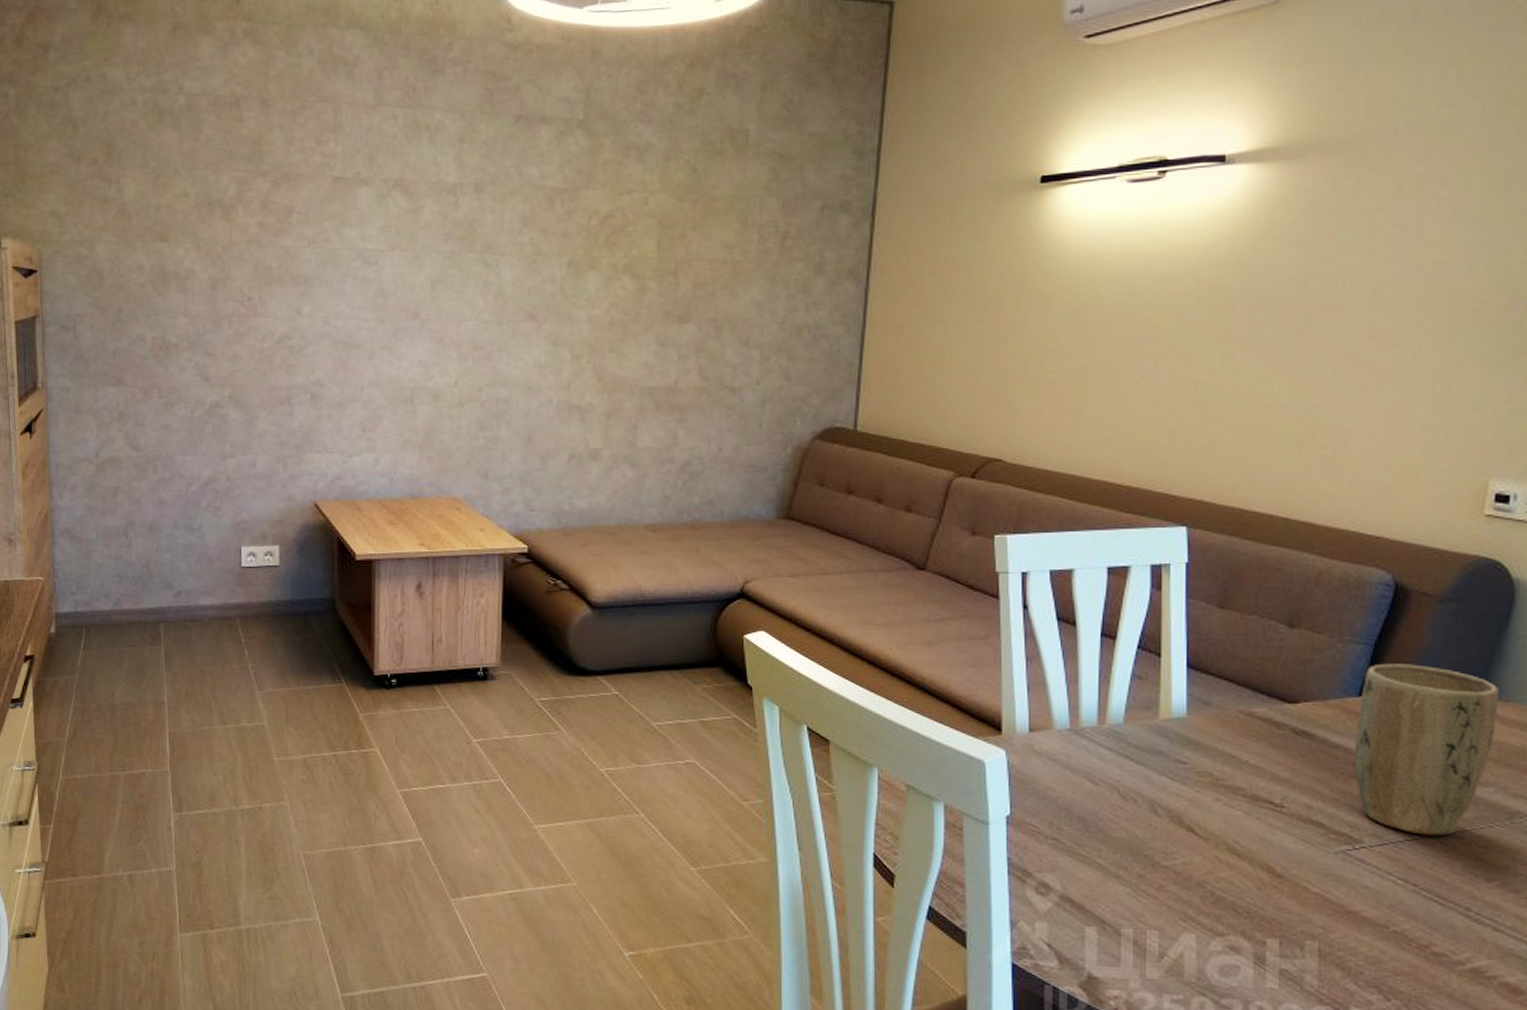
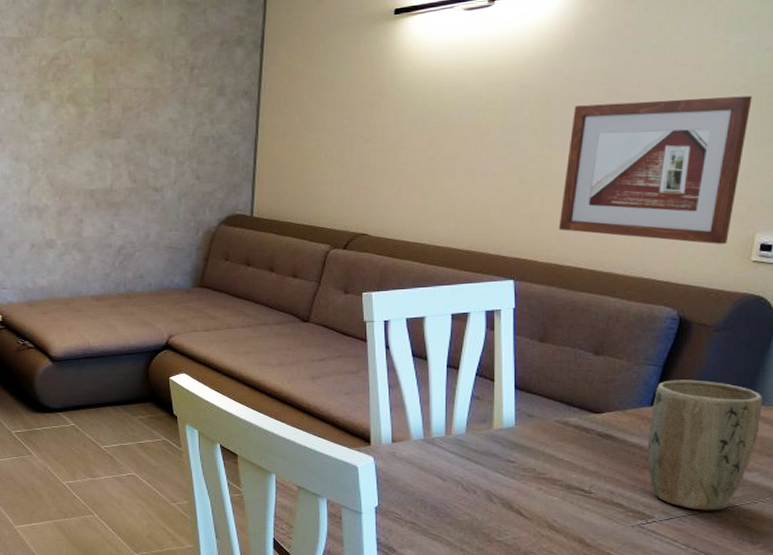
picture frame: none [1243,306,1484,492] -> present [558,95,752,244]

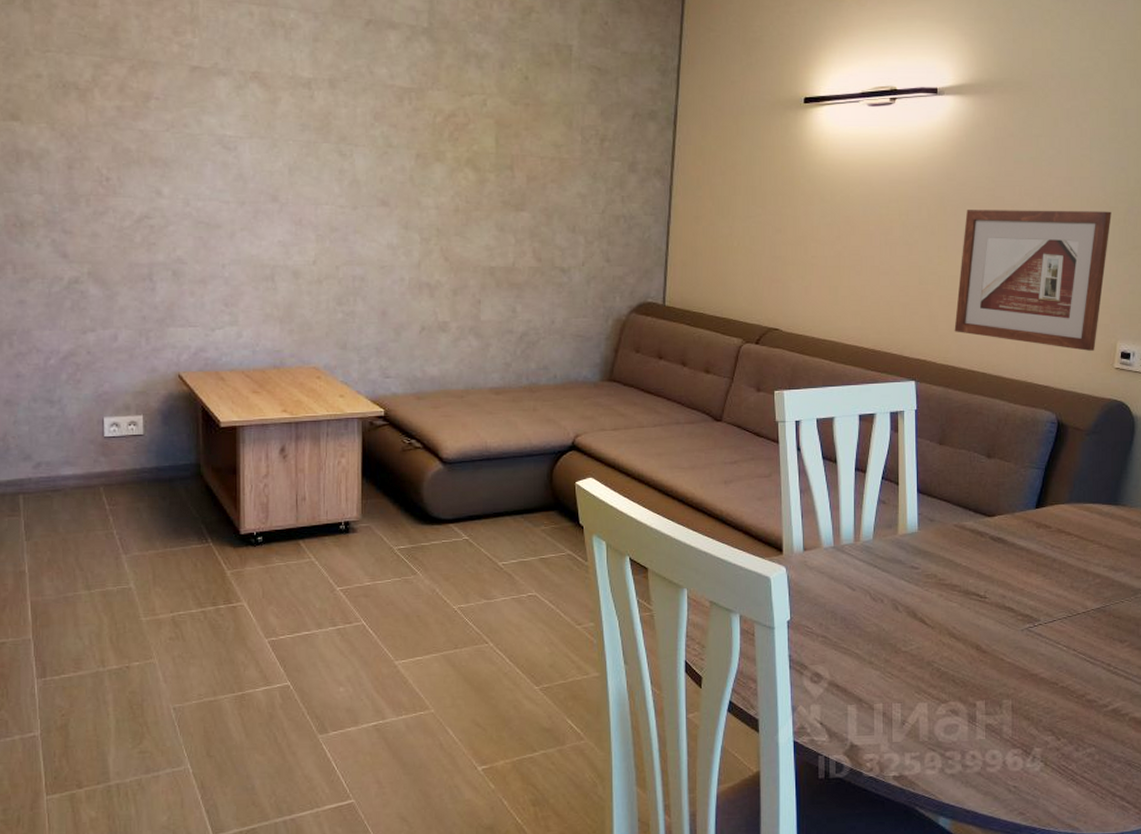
plant pot: present [647,380,762,511] -> none [1033,482,1126,612]

